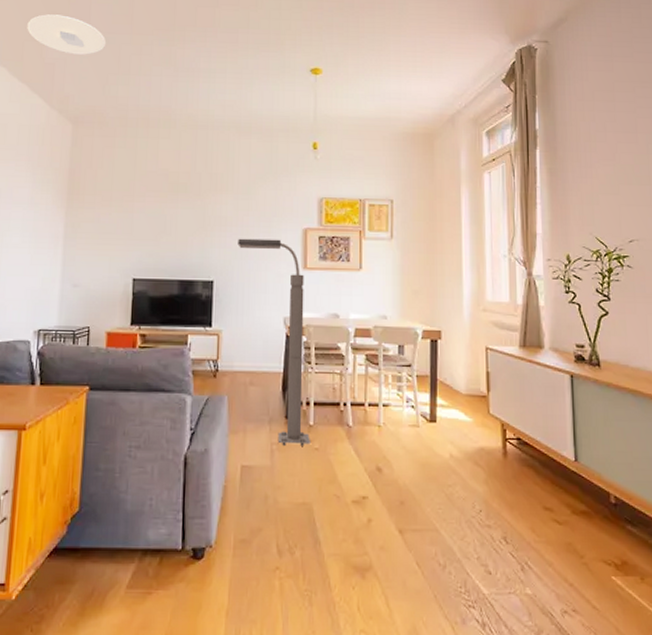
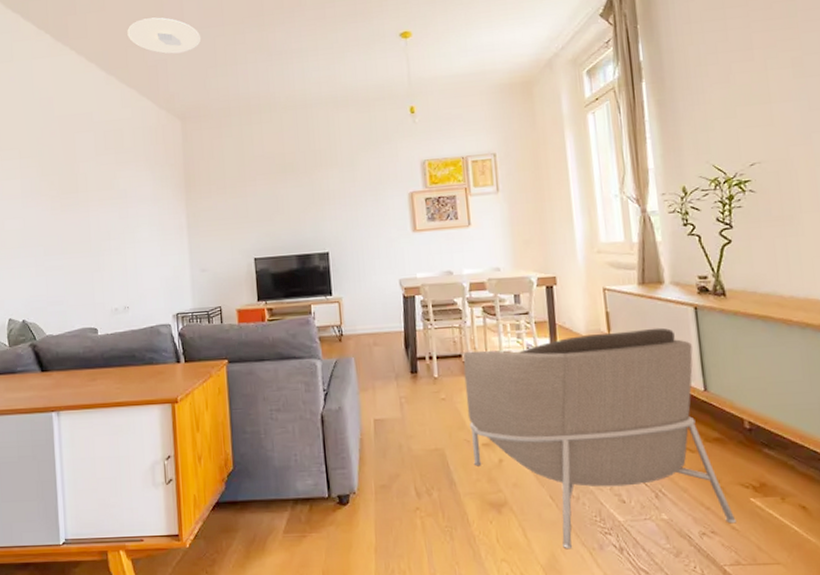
floor lamp: present [238,238,312,446] -> none [347,206,438,398]
armchair: none [340,392,597,622] -> present [463,327,736,550]

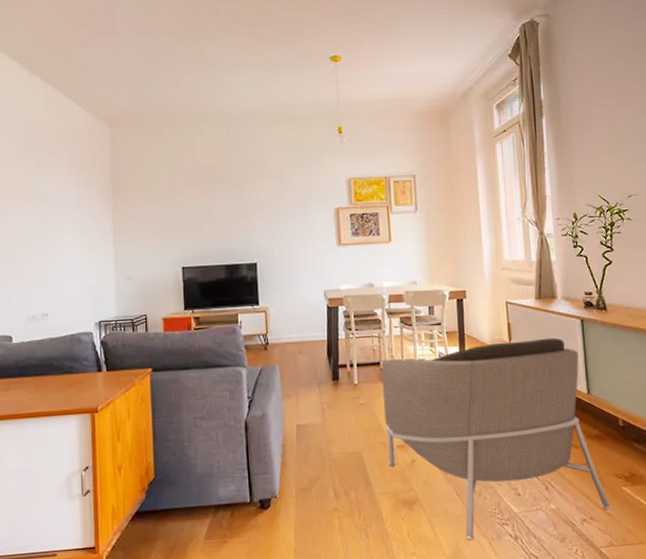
ceiling light: present [127,17,201,54] -> none [54,19,132,58]

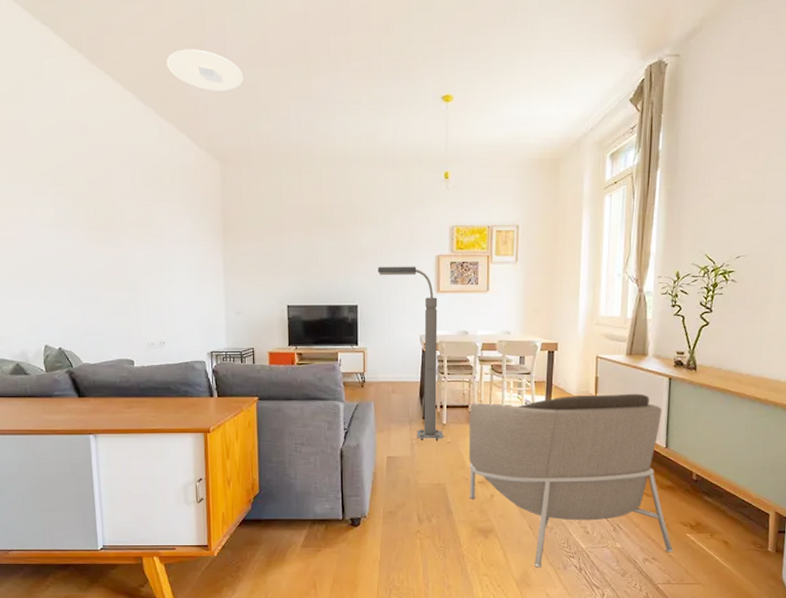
ceiling light: none [54,19,132,58] -> present [166,49,243,91]
floor lamp: none [276,220,357,404] -> present [377,266,445,440]

